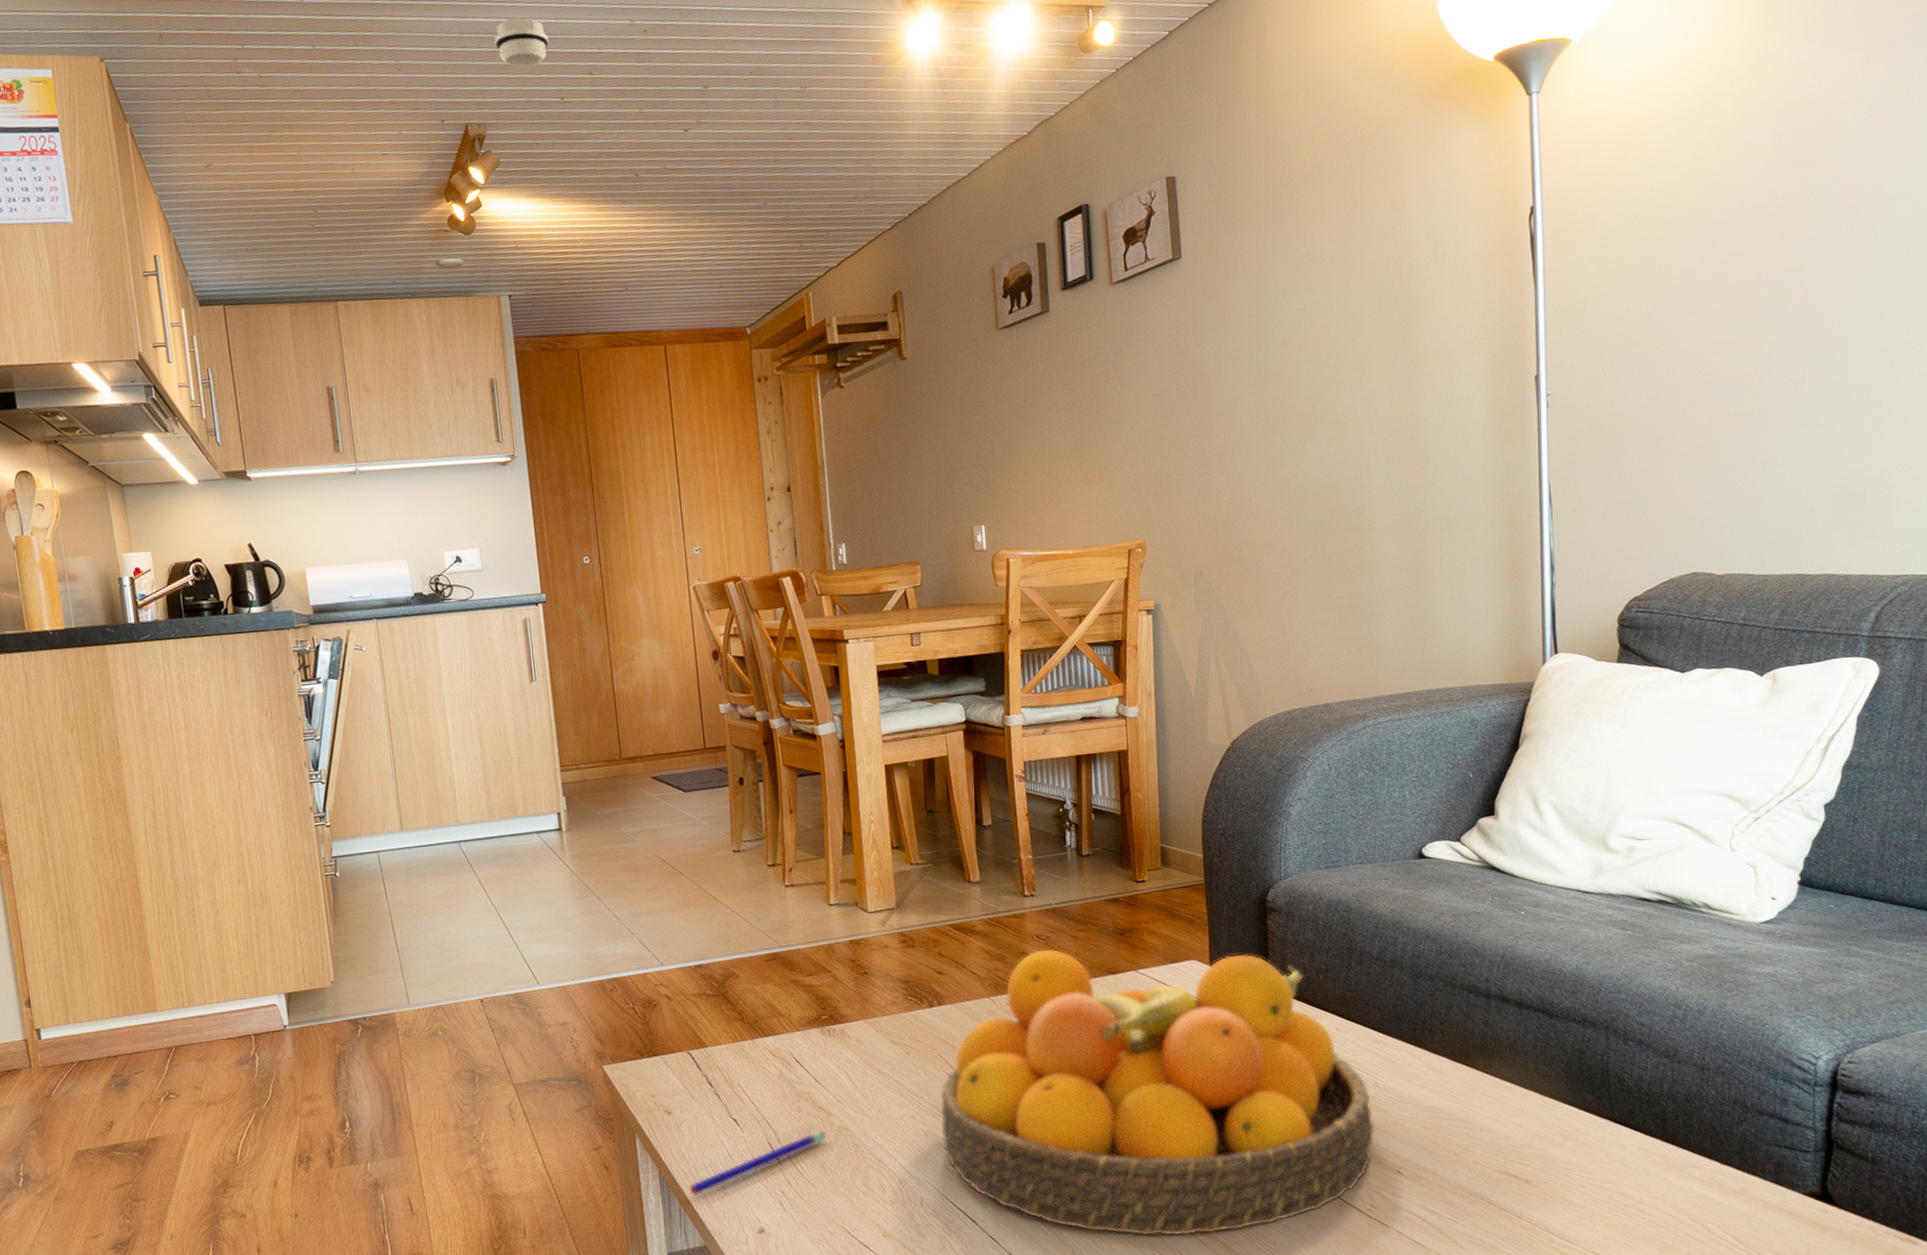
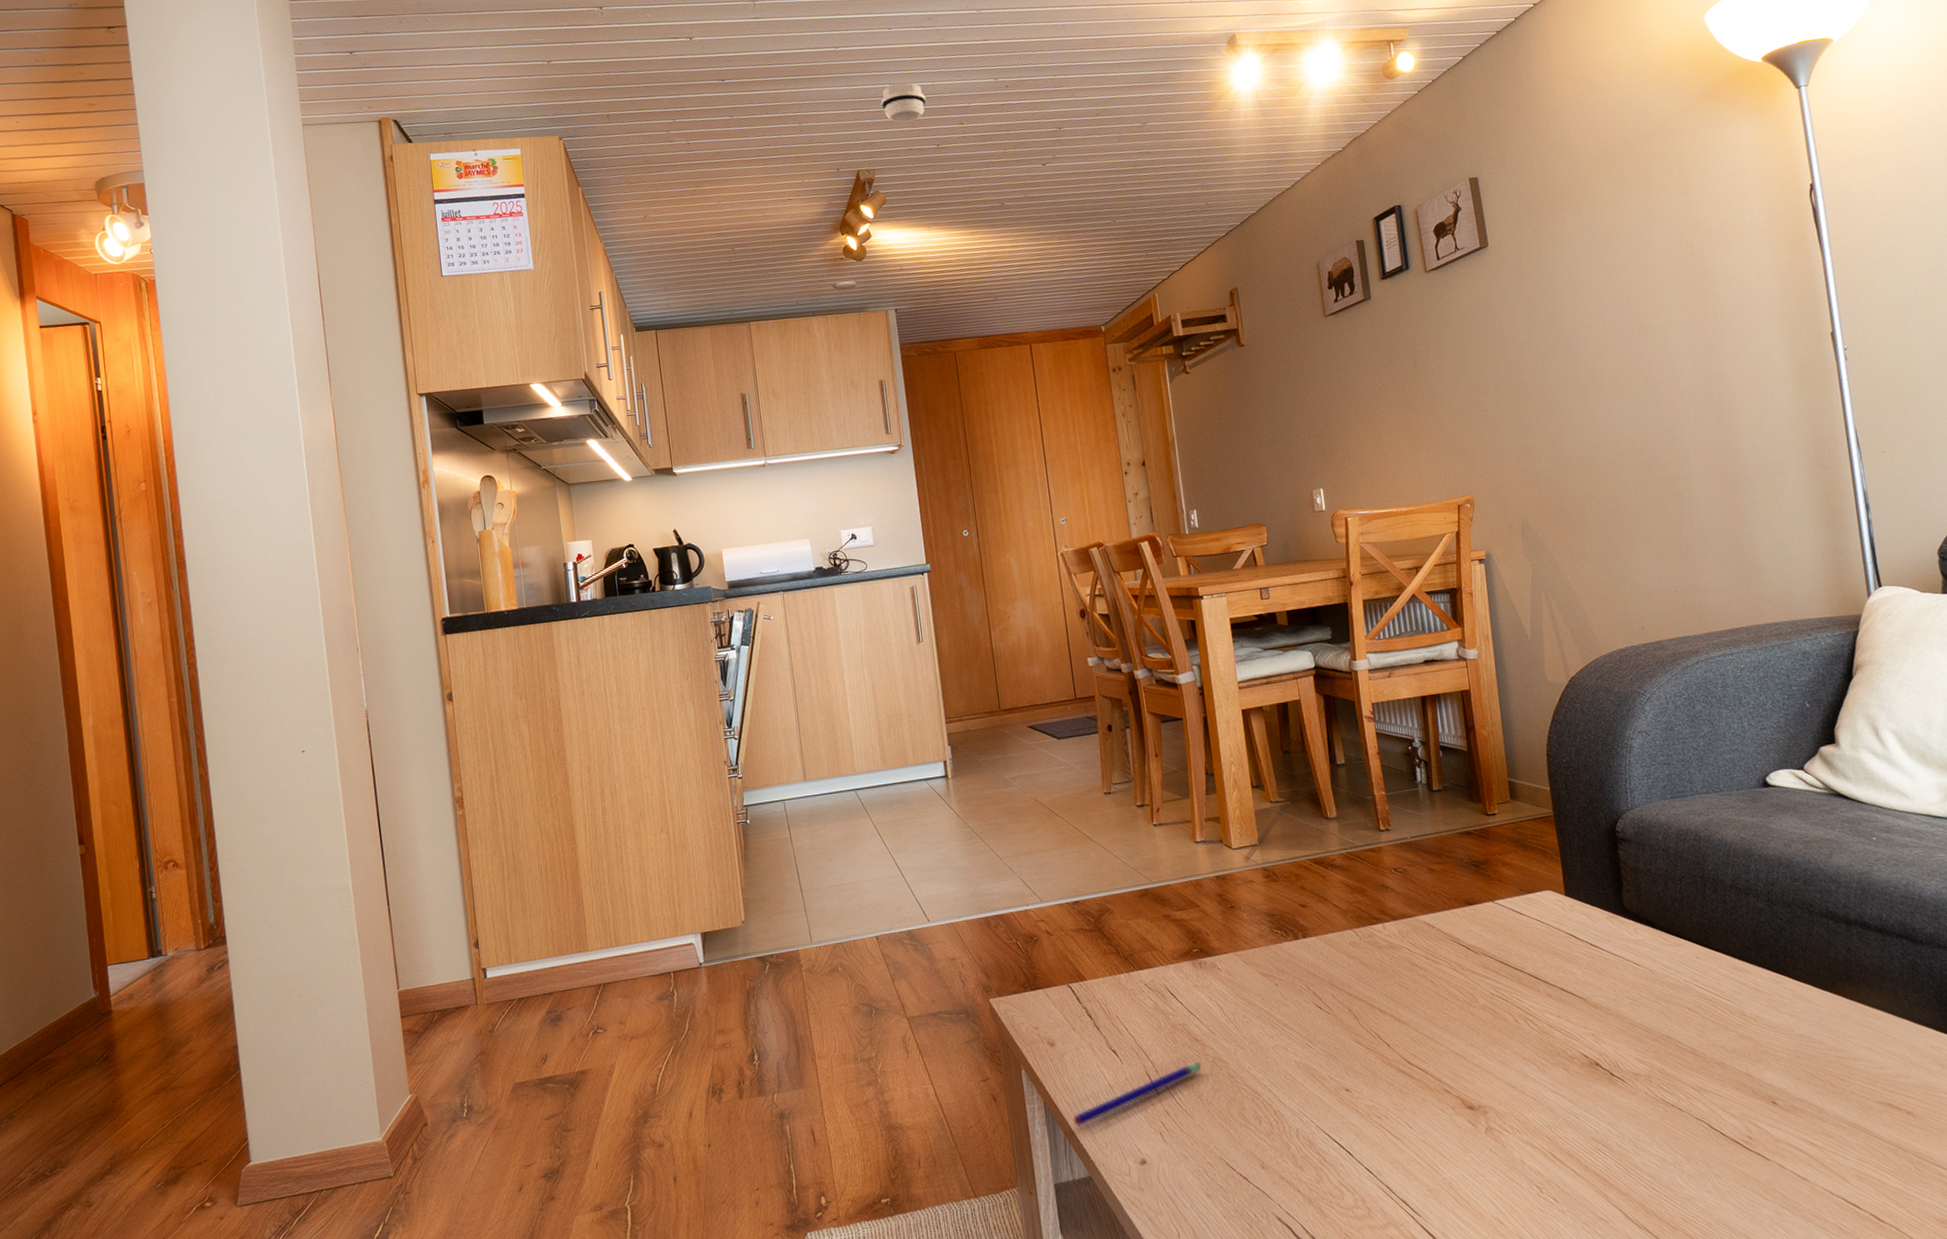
fruit bowl: present [940,949,1375,1236] -> none [1310,882,1746,1169]

